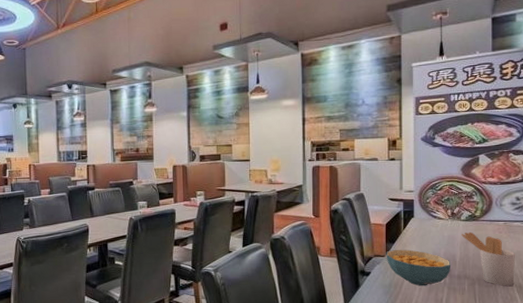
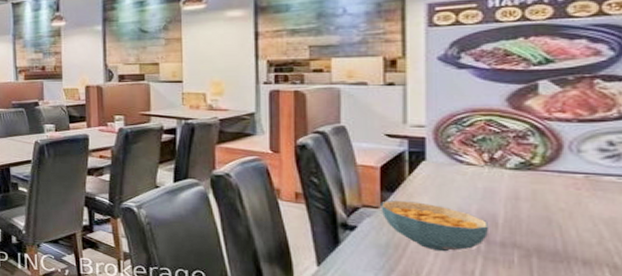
utensil holder: present [461,231,515,286] -> none [507,184,606,265]

